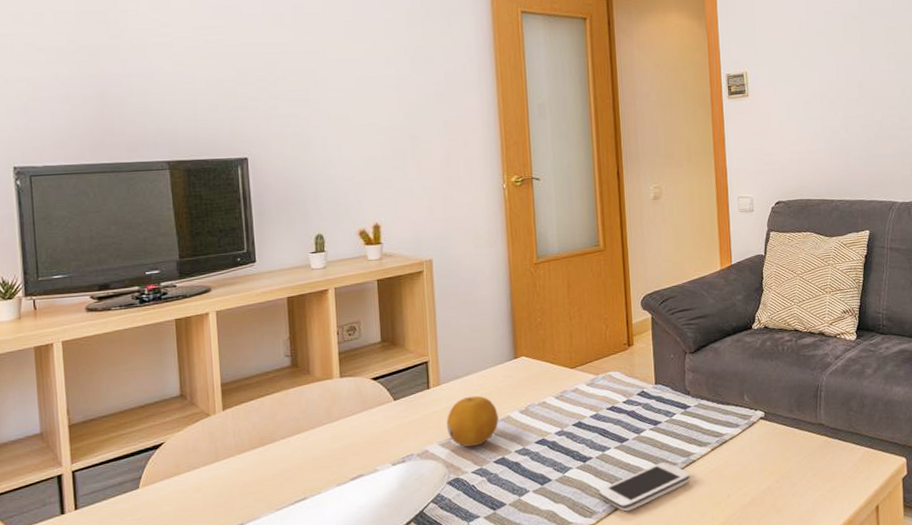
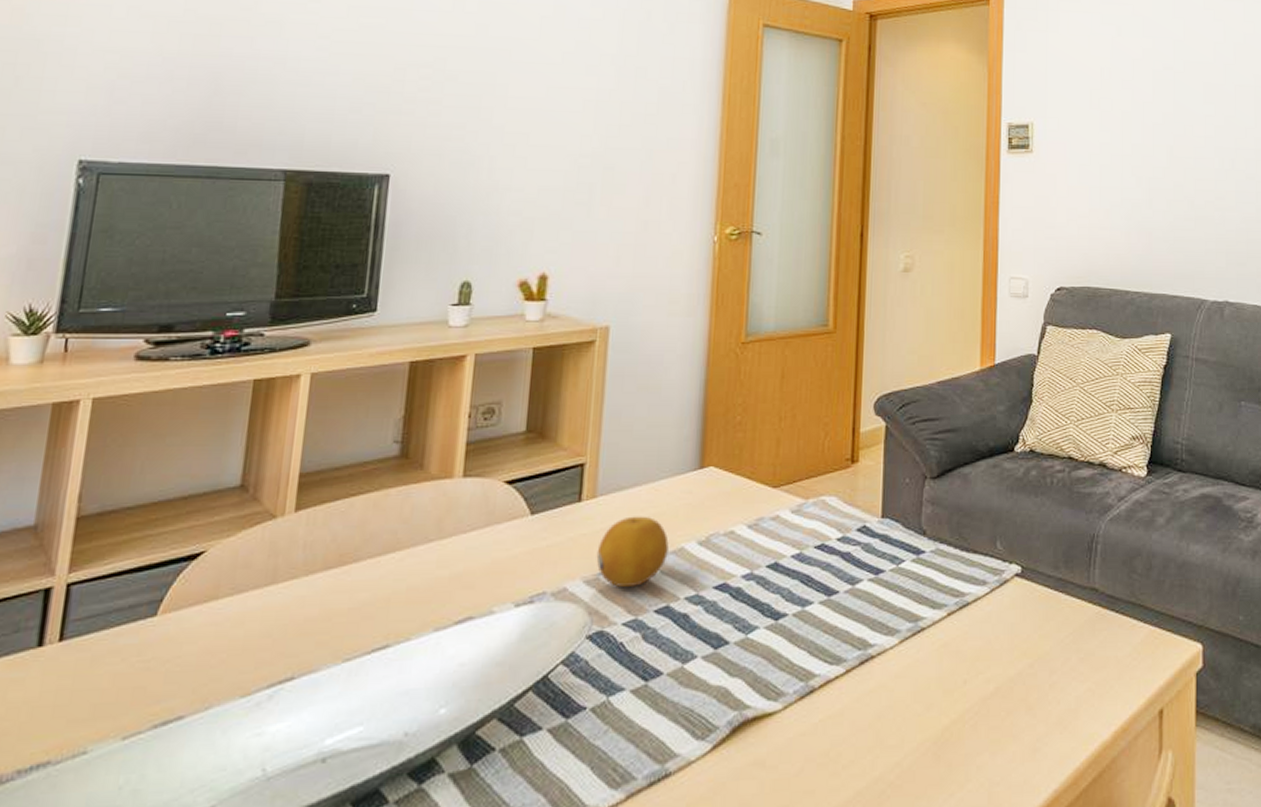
smartphone: present [598,462,691,512] -> none [790,628,917,695]

